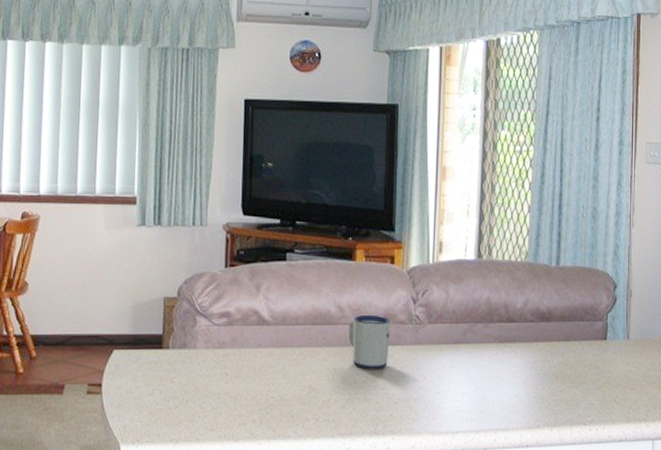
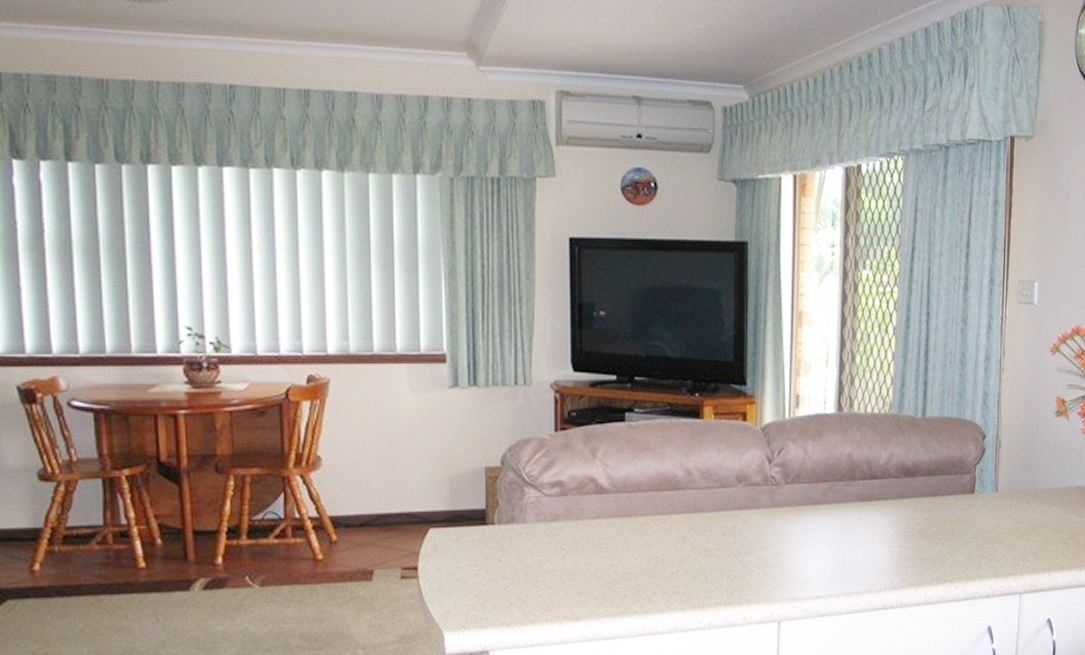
mug: present [348,314,390,369] -> none [698,477,744,536]

